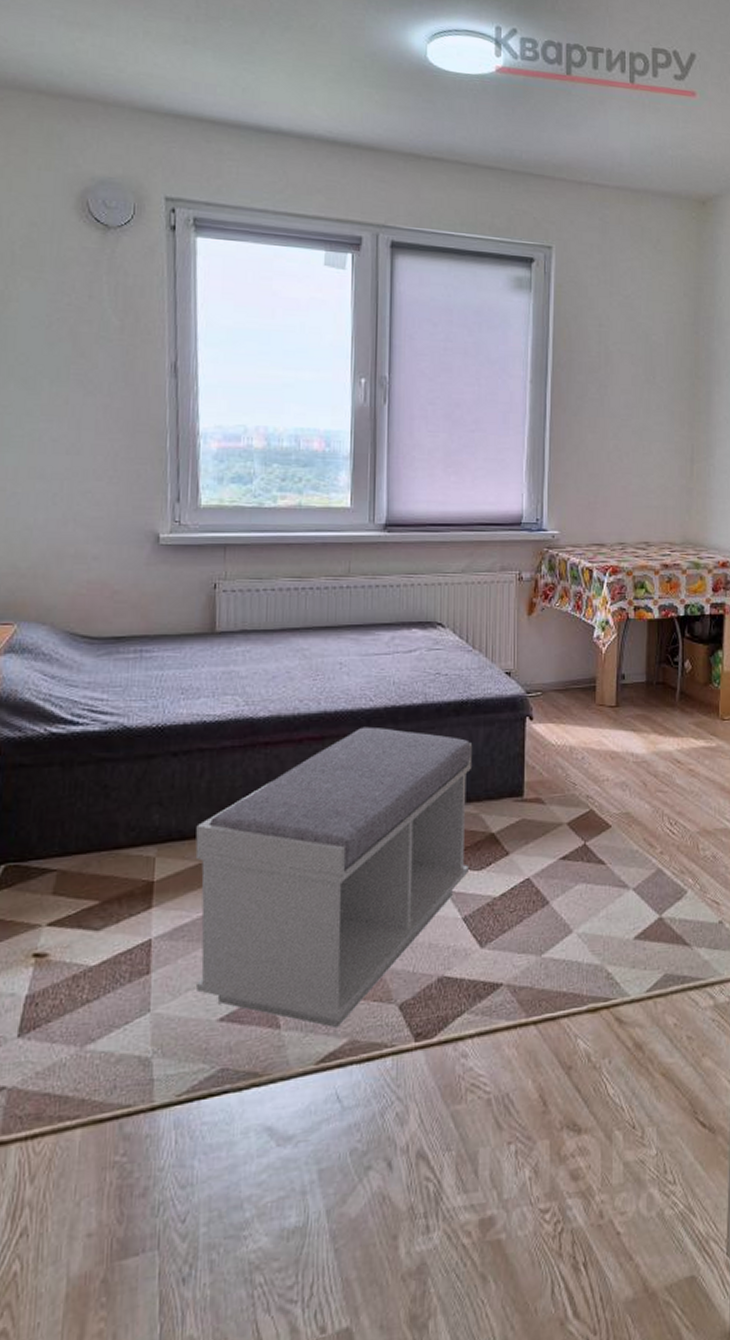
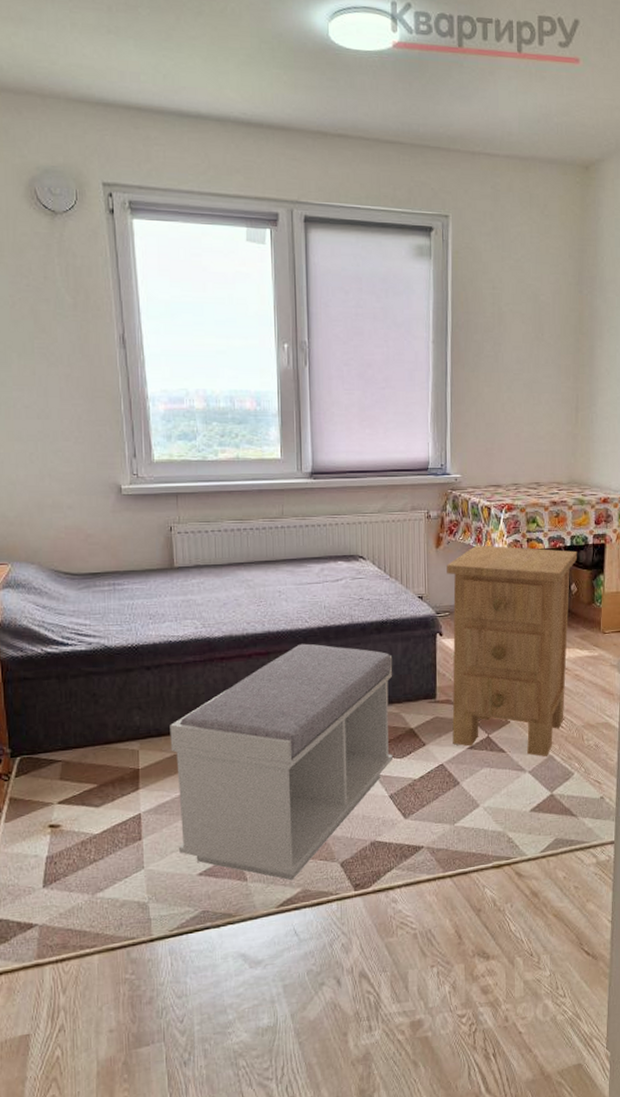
nightstand: none [540,613,693,871] -> present [447,545,578,757]

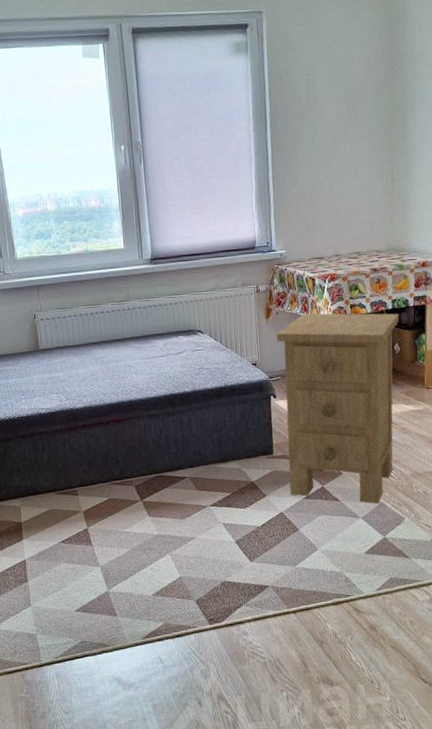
bench: present [170,643,393,881] -> none [44,410,237,616]

